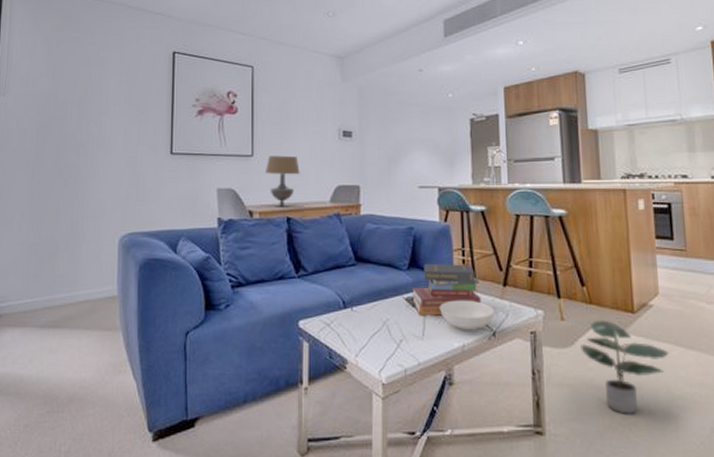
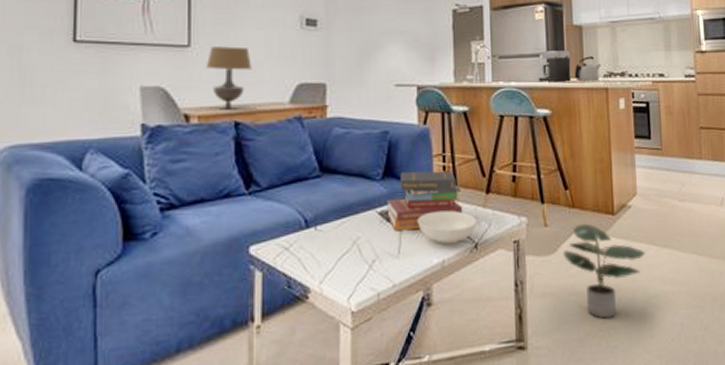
coffee maker: none [553,154,587,184] -> present [538,51,571,82]
kettle: none [590,159,618,183] -> present [574,56,601,82]

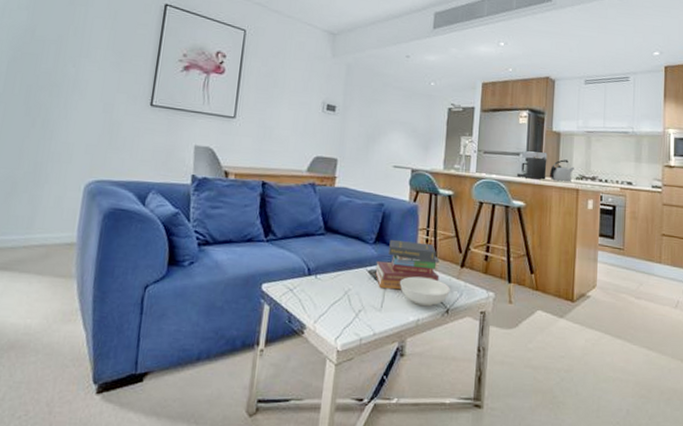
table lamp: present [205,46,252,110] -> none [245,119,281,172]
potted plant: present [563,223,646,319] -> none [523,305,600,393]

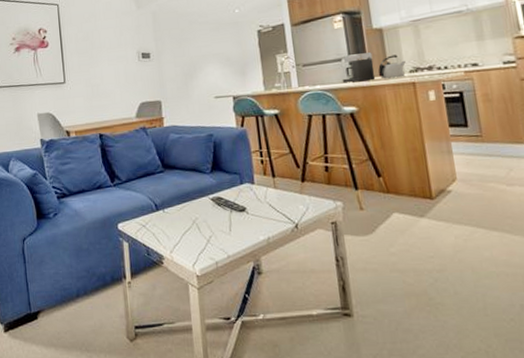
books: present [375,239,440,290] -> none [216,164,282,214]
bowl: present [399,276,450,307] -> none [242,196,295,225]

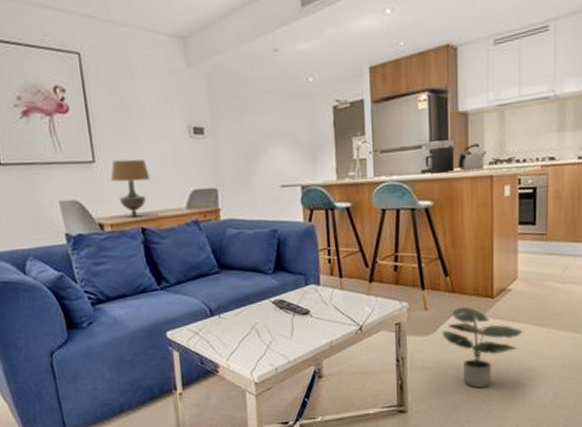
table lamp: none [76,79,107,126] -> present [110,159,150,218]
potted plant: none [381,207,472,295] -> present [442,306,523,388]

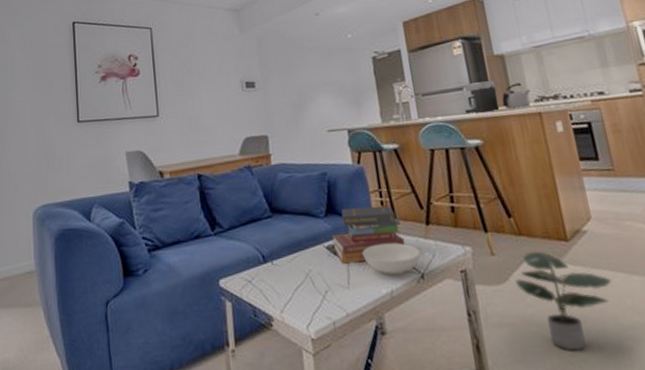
table lamp: present [110,159,150,218] -> none [171,112,207,165]
books: none [279,263,348,317] -> present [332,205,405,264]
bowl: none [306,298,361,328] -> present [361,242,421,276]

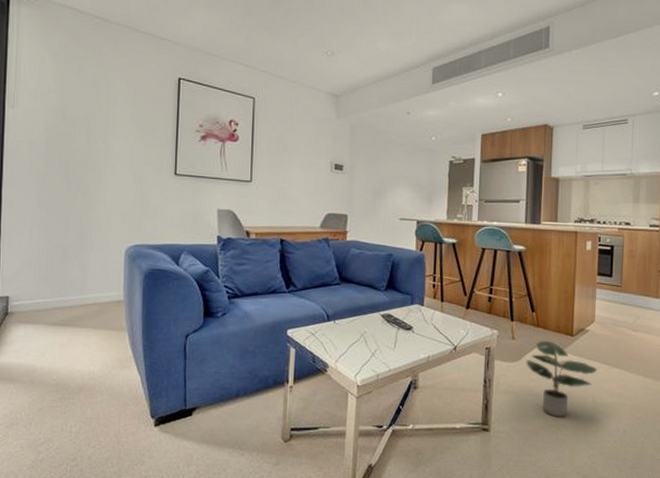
books: present [332,205,405,264] -> none [387,286,447,331]
bowl: present [361,242,421,276] -> none [410,318,457,345]
coffee maker: present [464,80,500,114] -> none [516,198,547,225]
kettle: present [502,83,530,109] -> none [548,204,573,226]

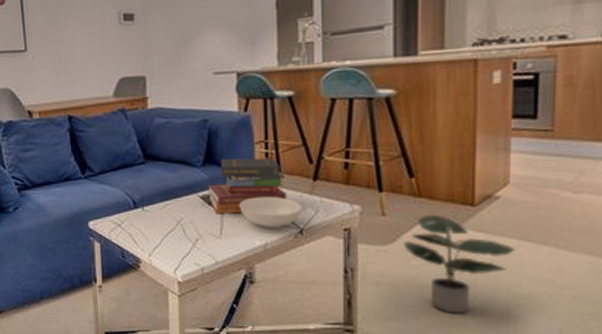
books: none [387,286,447,331] -> present [208,157,287,214]
bowl: none [410,318,457,345] -> present [238,196,302,229]

